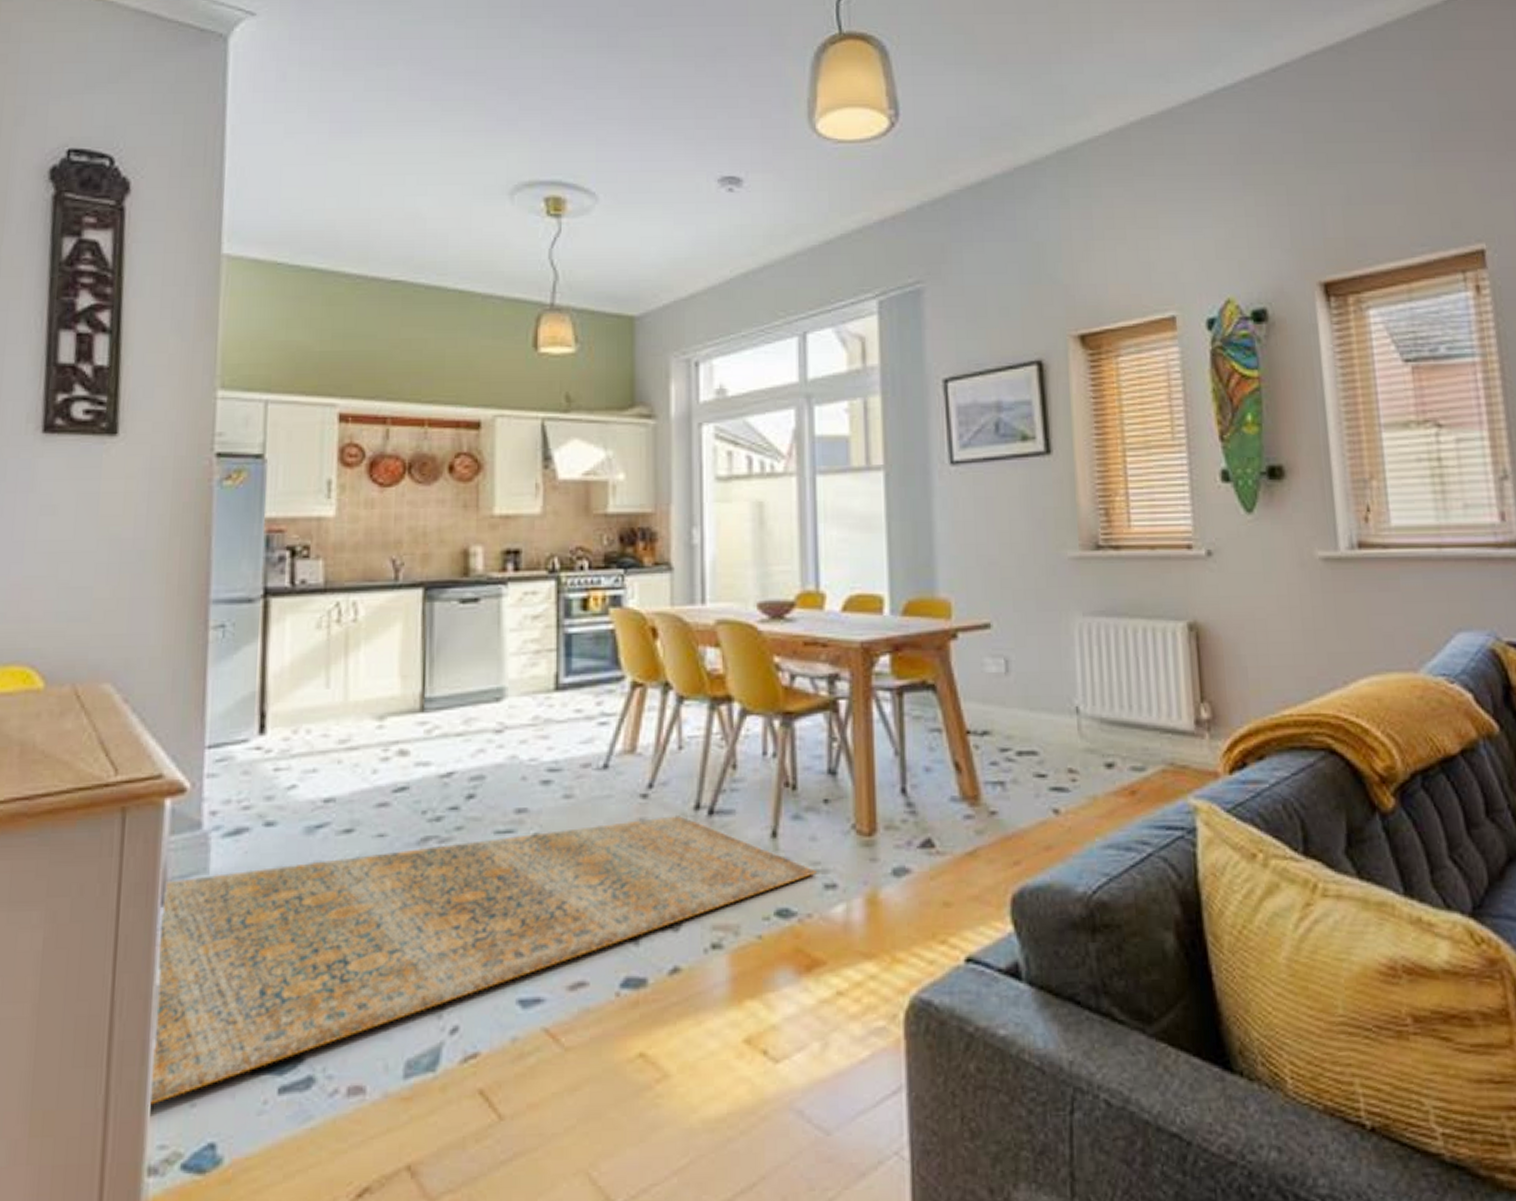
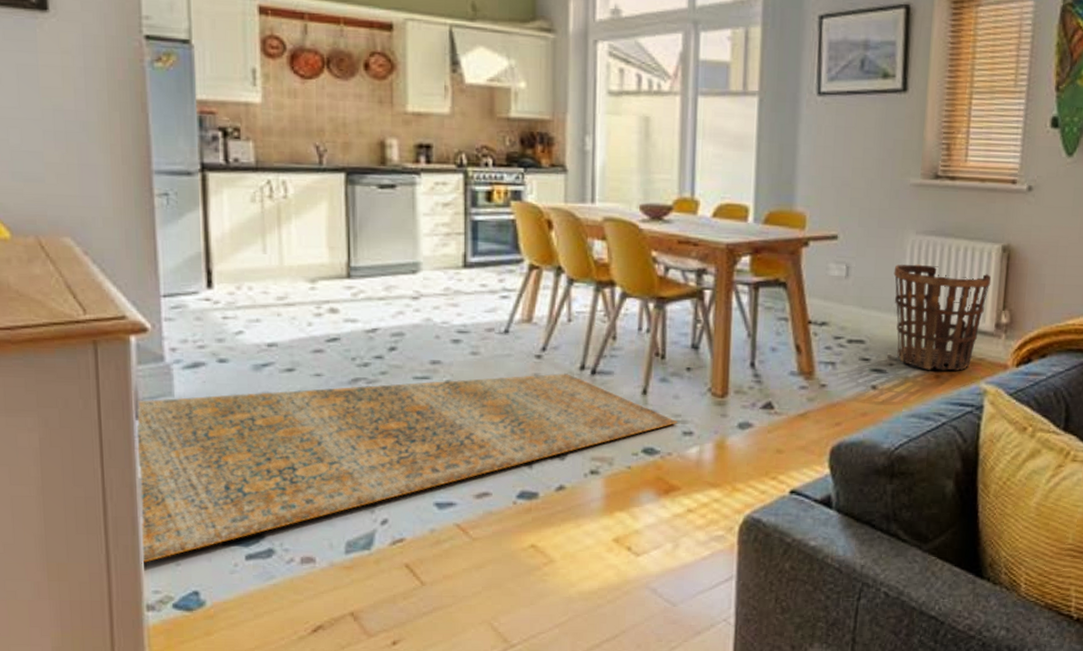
basket: none [1062,652,1182,785] -> present [893,264,992,371]

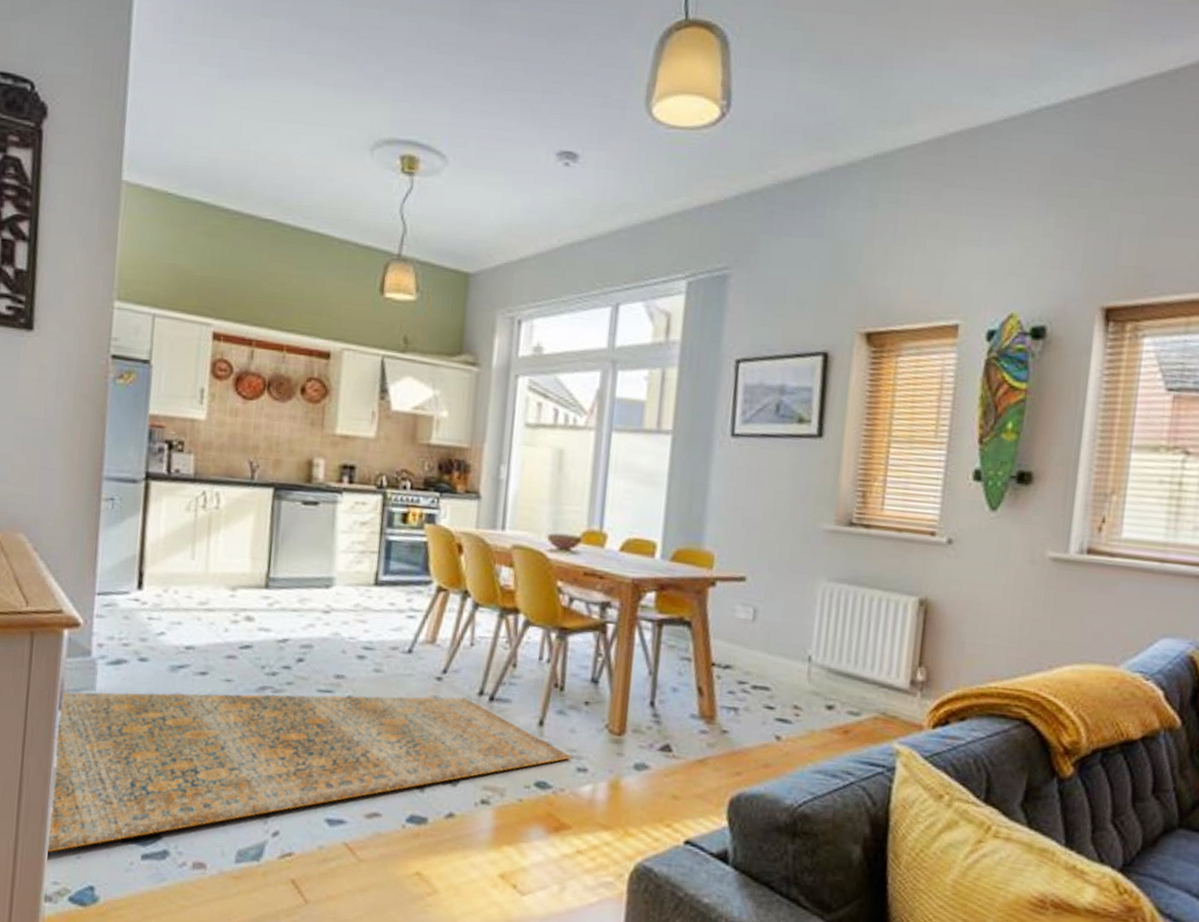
basket: present [893,264,992,371] -> none [802,611,907,728]

